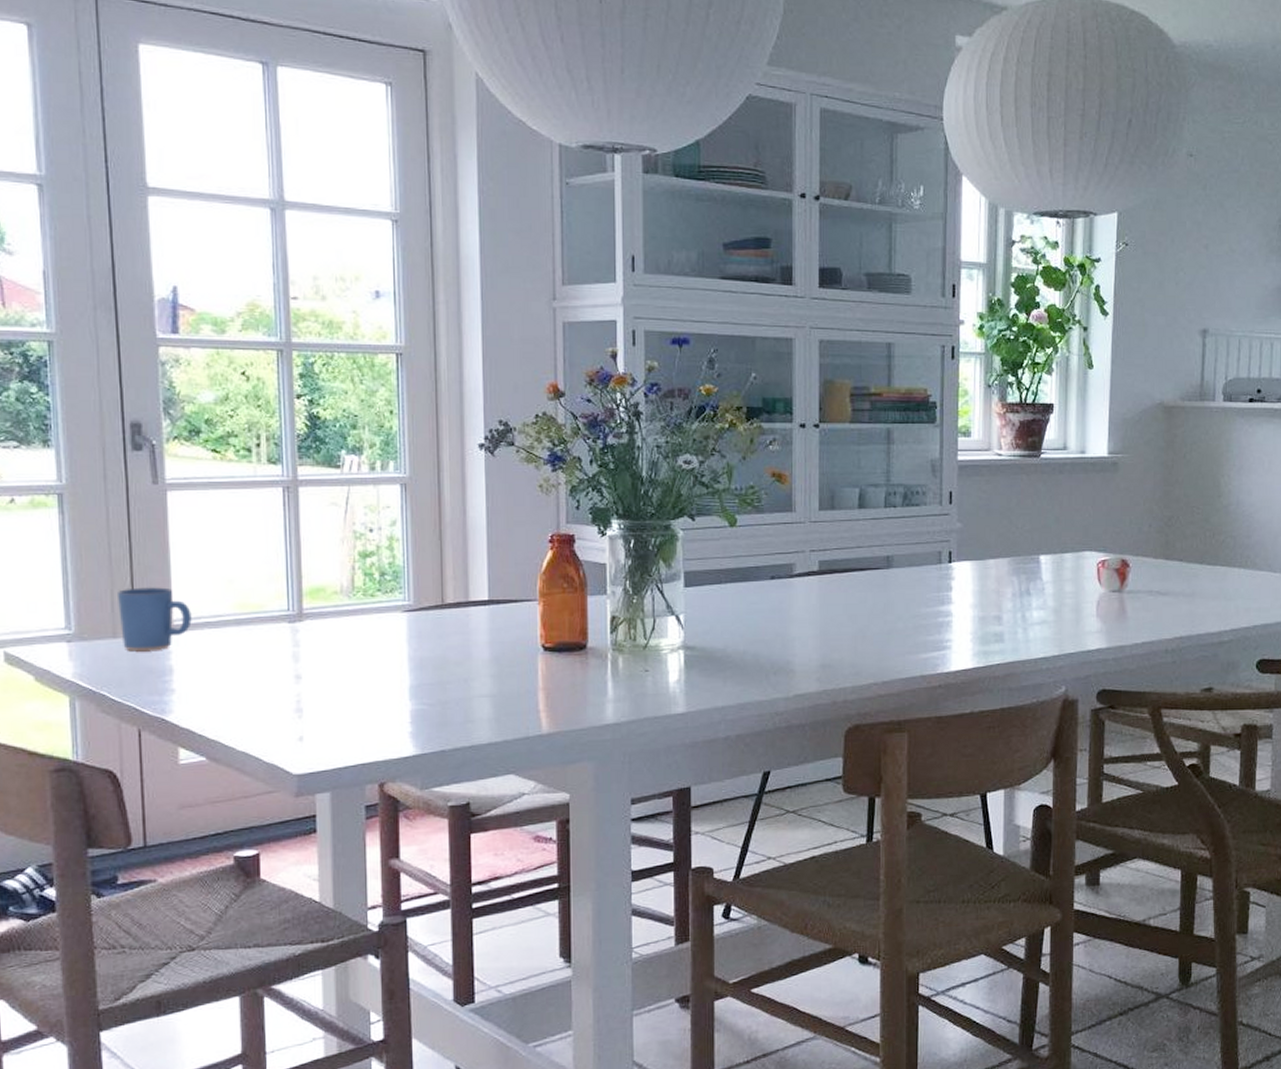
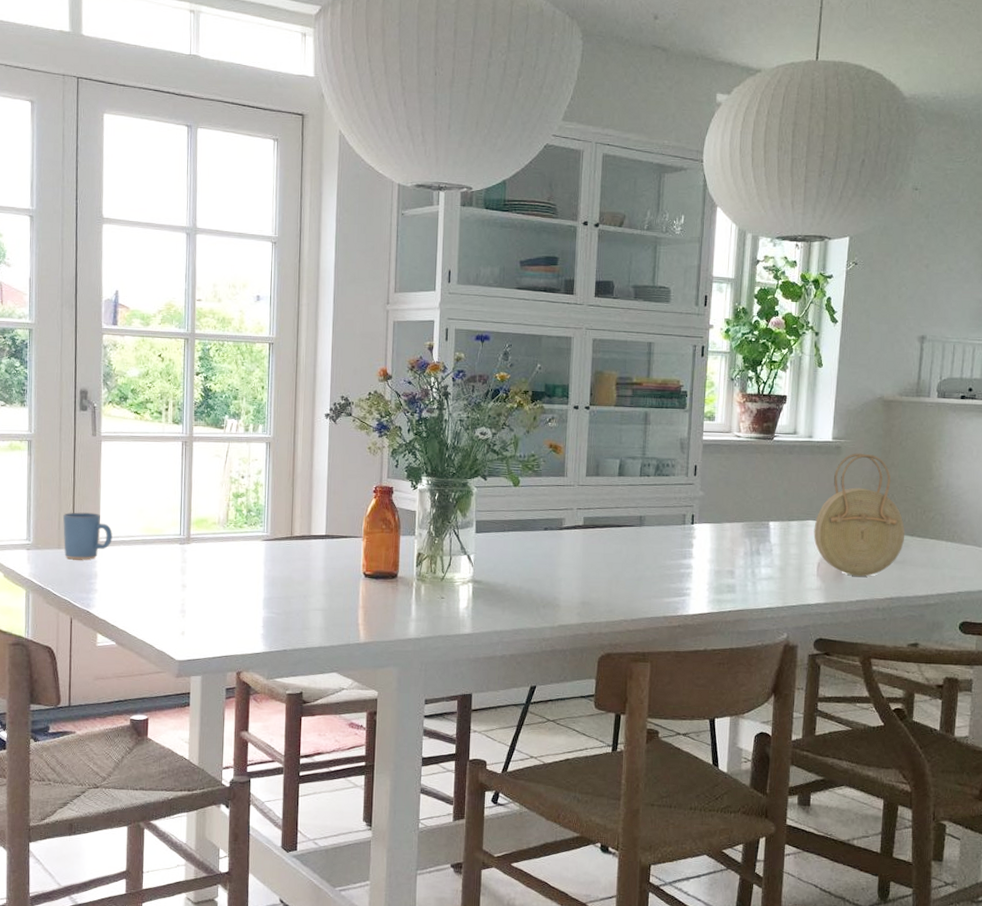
handbag: none [1091,469,1194,614] -> present [813,453,905,577]

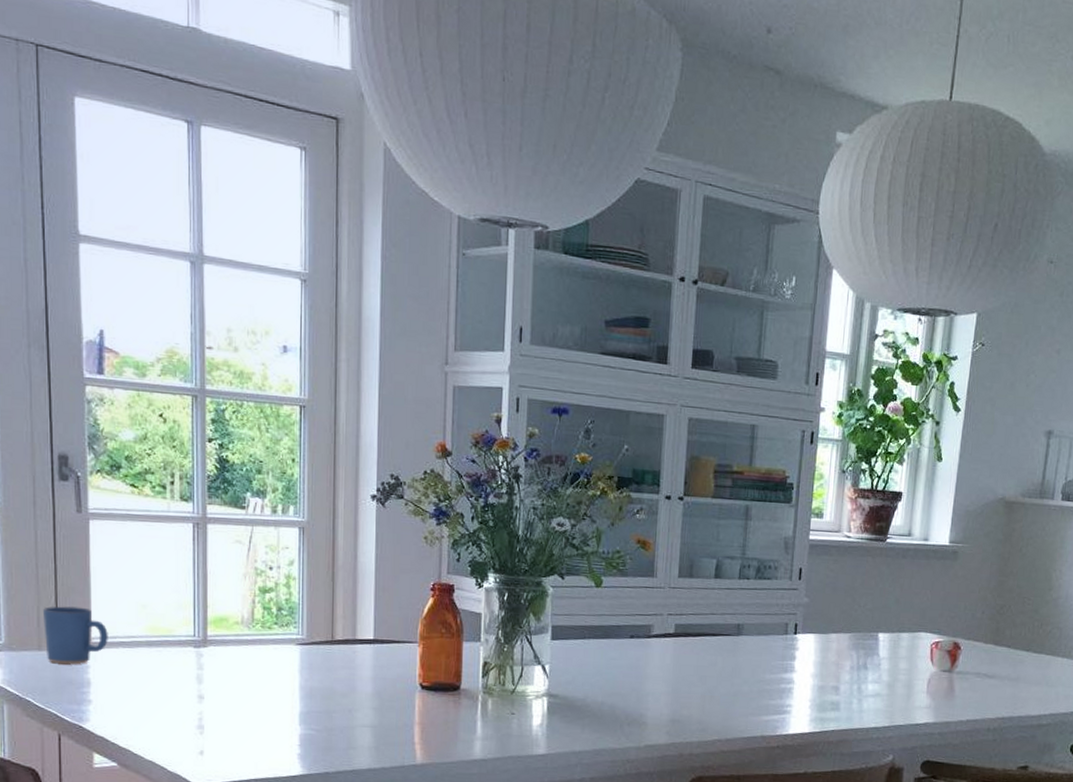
handbag: present [813,453,905,577] -> none [925,559,1021,694]

